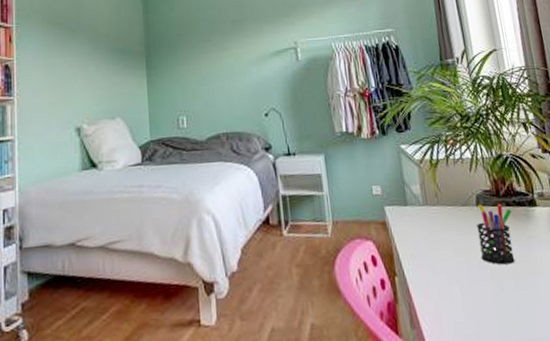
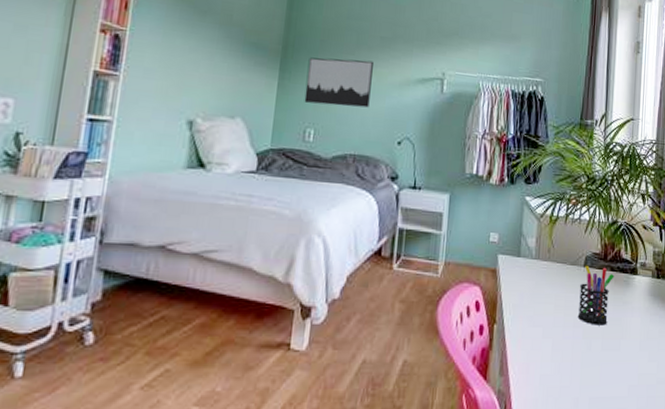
wall art: none [170,44,232,93] -> present [304,57,373,108]

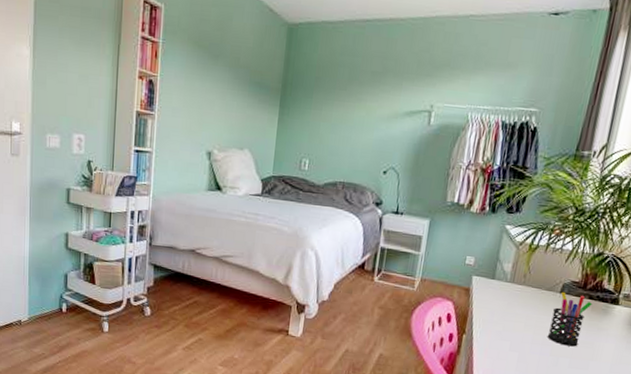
wall art: present [304,57,373,108] -> none [300,94,364,140]

